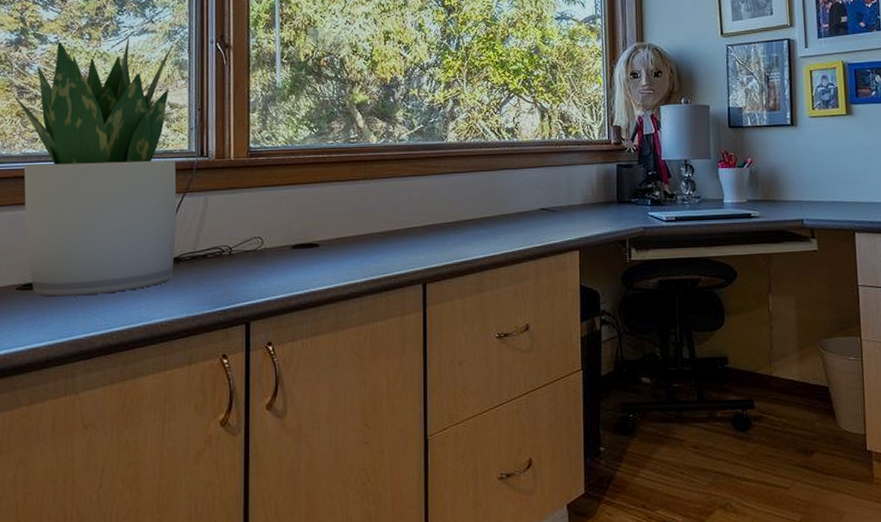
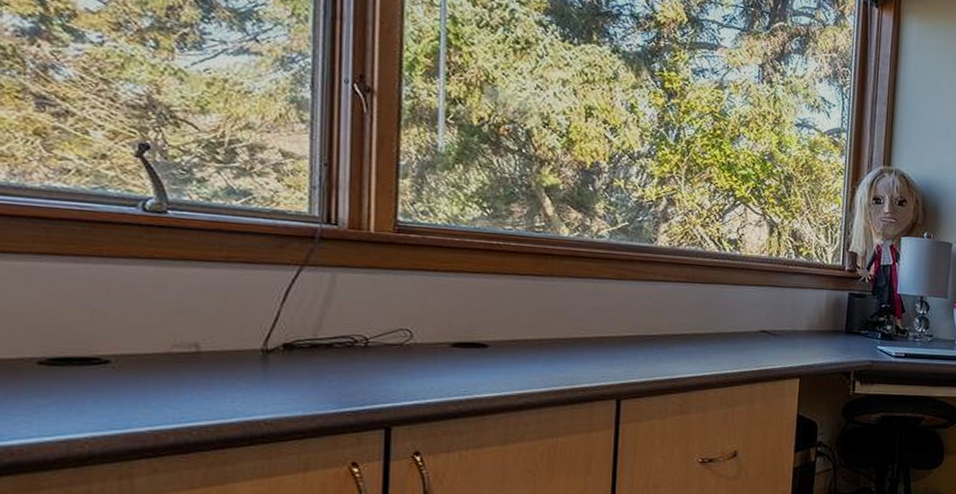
planter: present [13,37,177,297] -> none [27,43,291,380]

